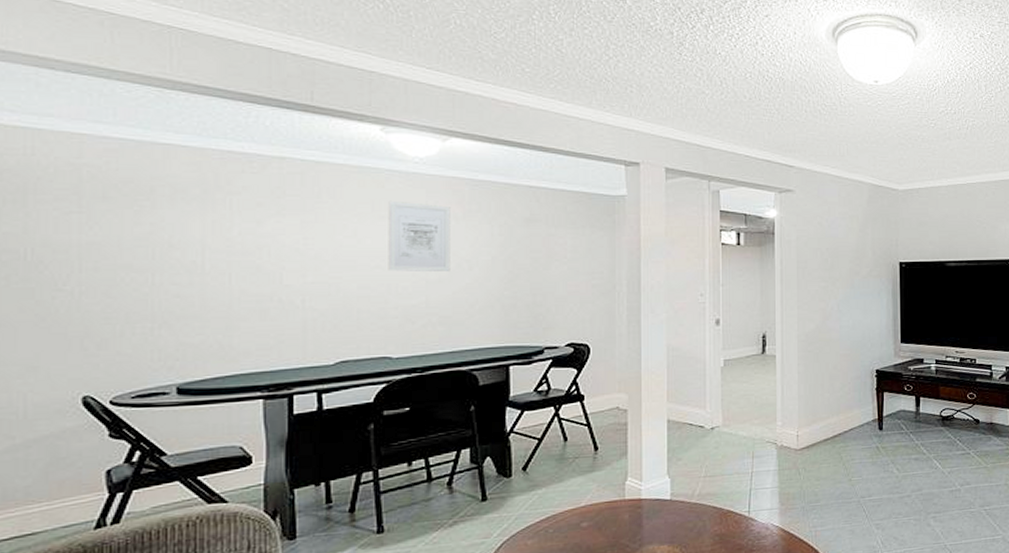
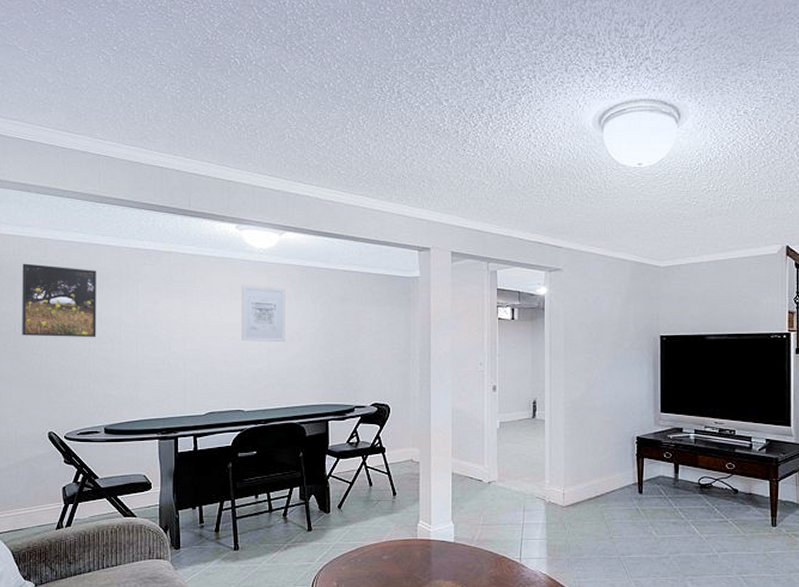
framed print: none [37,166,166,267] -> present [22,263,97,337]

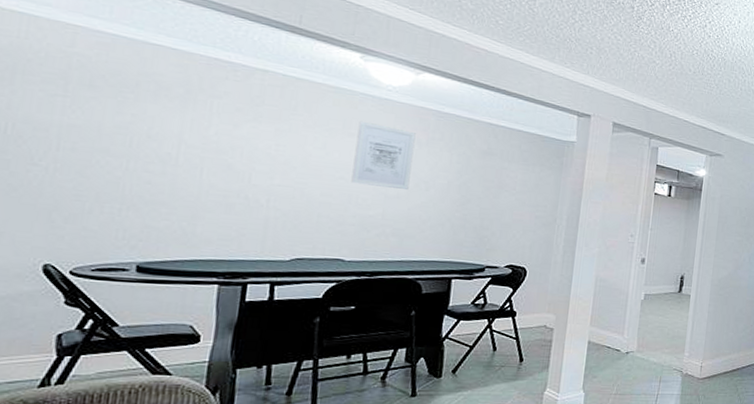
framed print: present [22,263,97,337] -> none [16,49,152,155]

